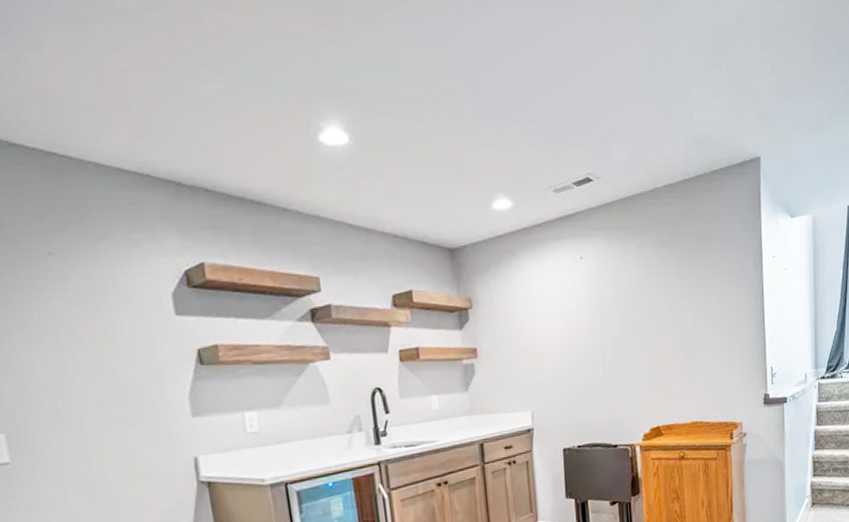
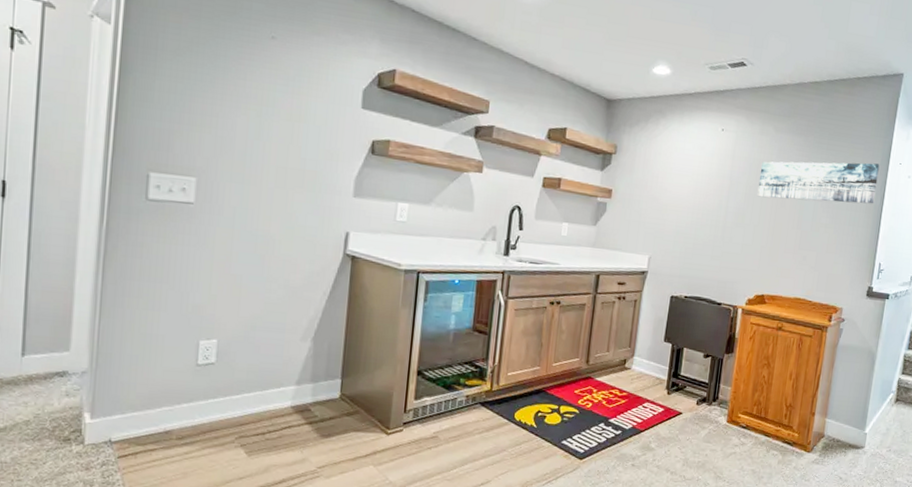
wall art: none [629,261,755,323] -> present [757,161,880,204]

